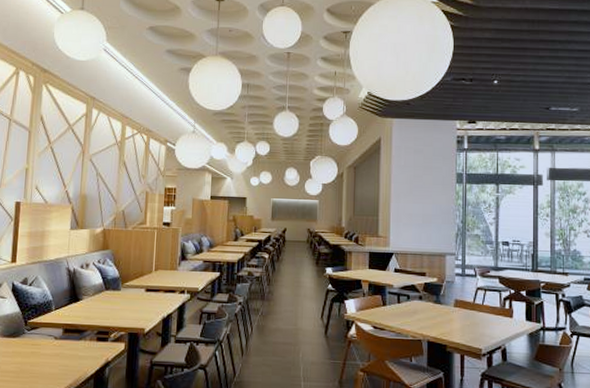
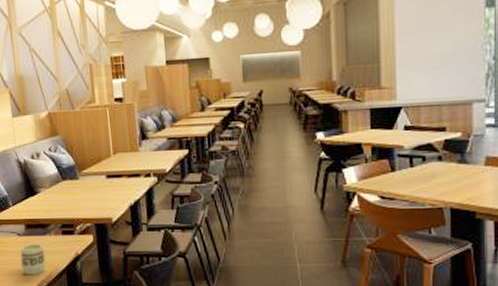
cup: none [51,347,77,378] -> present [20,243,46,275]

